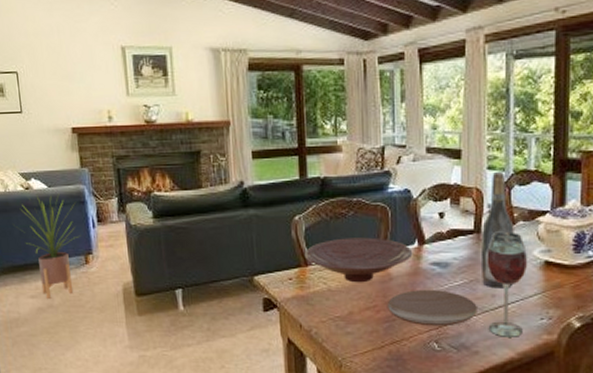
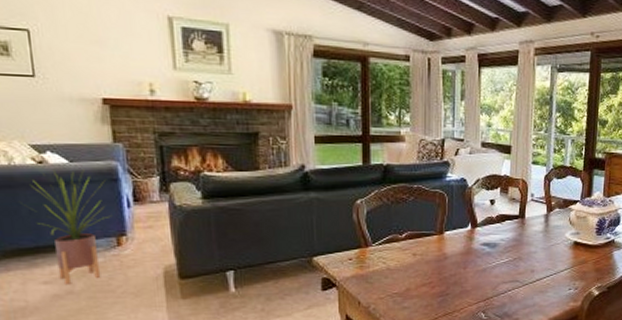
bowl: present [304,237,413,283] -> none [365,221,466,262]
plate: present [386,290,477,327] -> none [441,267,519,299]
wine bottle: present [480,171,514,289] -> none [523,165,552,265]
wineglass: present [487,231,528,337] -> none [528,217,562,306]

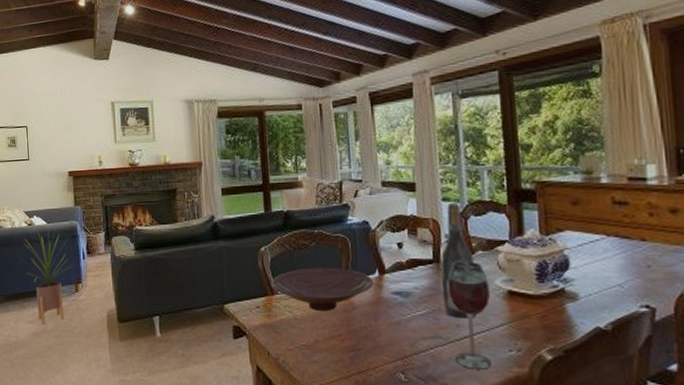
bowl: none [365,221,466,262] -> present [270,267,374,312]
wine bottle: none [523,165,552,265] -> present [441,202,474,319]
wineglass: none [528,217,562,306] -> present [447,261,491,370]

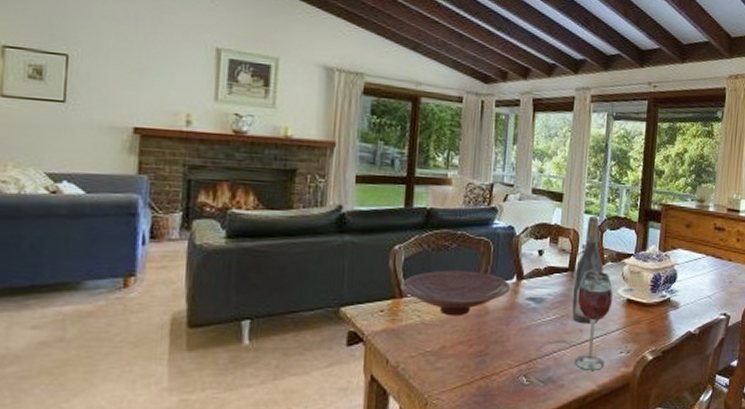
house plant: present [19,230,72,324] -> none [27,201,122,330]

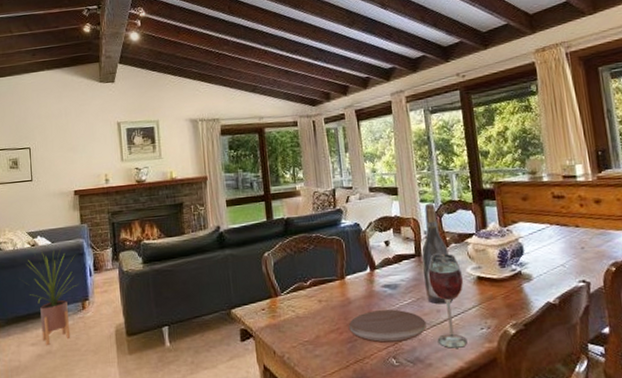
house plant: none [27,201,122,330] -> present [22,249,78,345]
bowl: present [400,270,511,316] -> none [274,267,367,309]
plate: none [480,324,566,361] -> present [348,309,426,344]

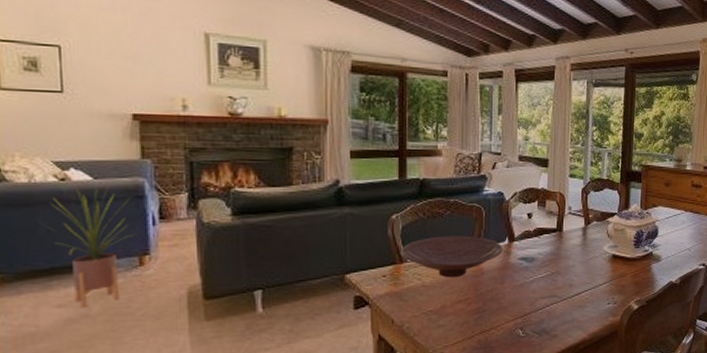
bowl: none [274,267,367,309] -> present [400,235,504,278]
plate: present [348,309,426,344] -> none [478,282,557,315]
wine bottle: present [421,203,449,304] -> none [561,178,589,279]
wineglass: present [428,253,468,348] -> none [566,230,600,321]

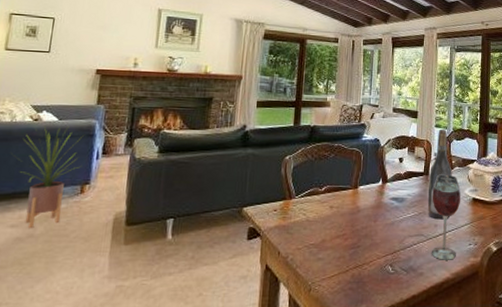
bowl: present [400,235,504,278] -> none [290,176,378,214]
wine bottle: none [561,178,589,279] -> present [427,128,452,220]
wineglass: none [566,230,600,321] -> present [432,174,461,260]

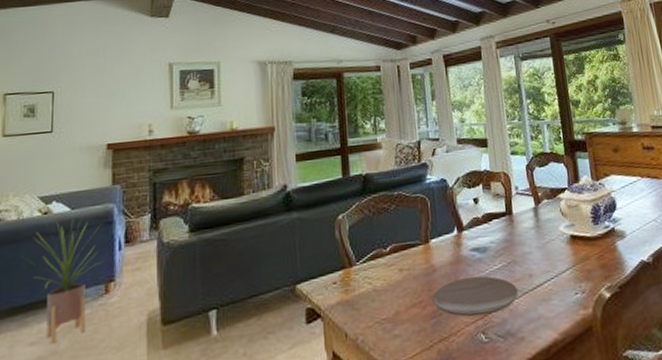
plate: none [353,221,424,252] -> present [432,276,518,317]
wine bottle: present [427,128,452,220] -> none [512,155,541,268]
wineglass: present [432,174,461,260] -> none [519,210,562,318]

